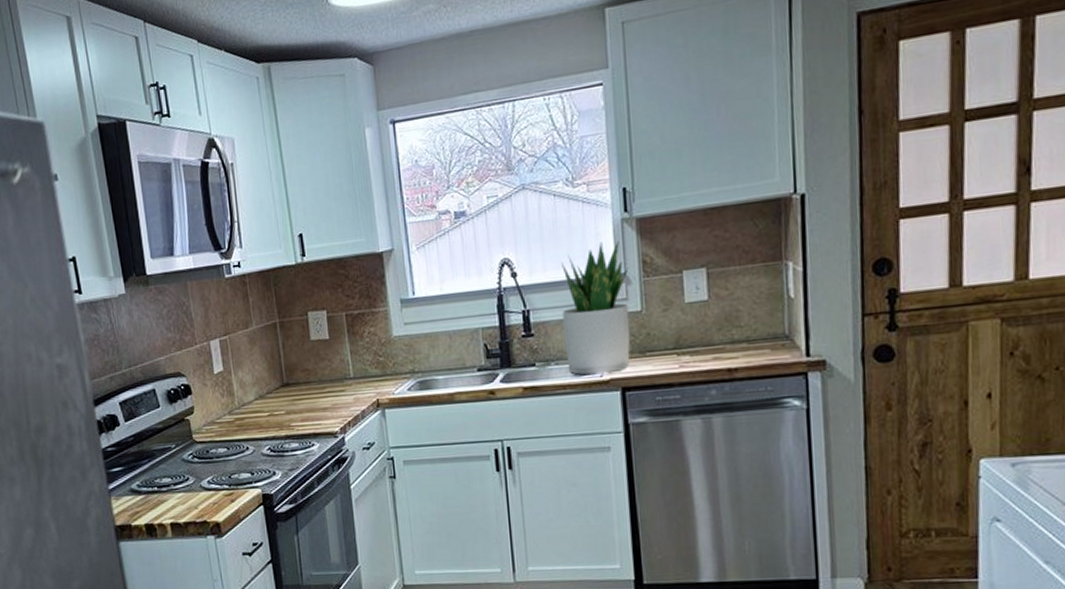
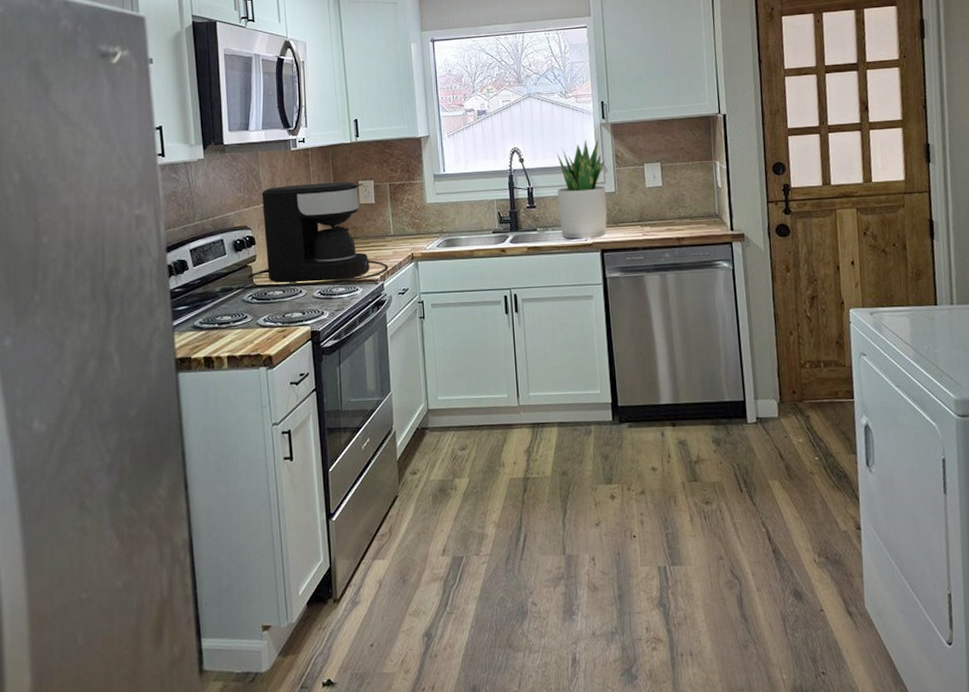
coffee maker: none [152,313,350,451] -> present [216,181,389,292]

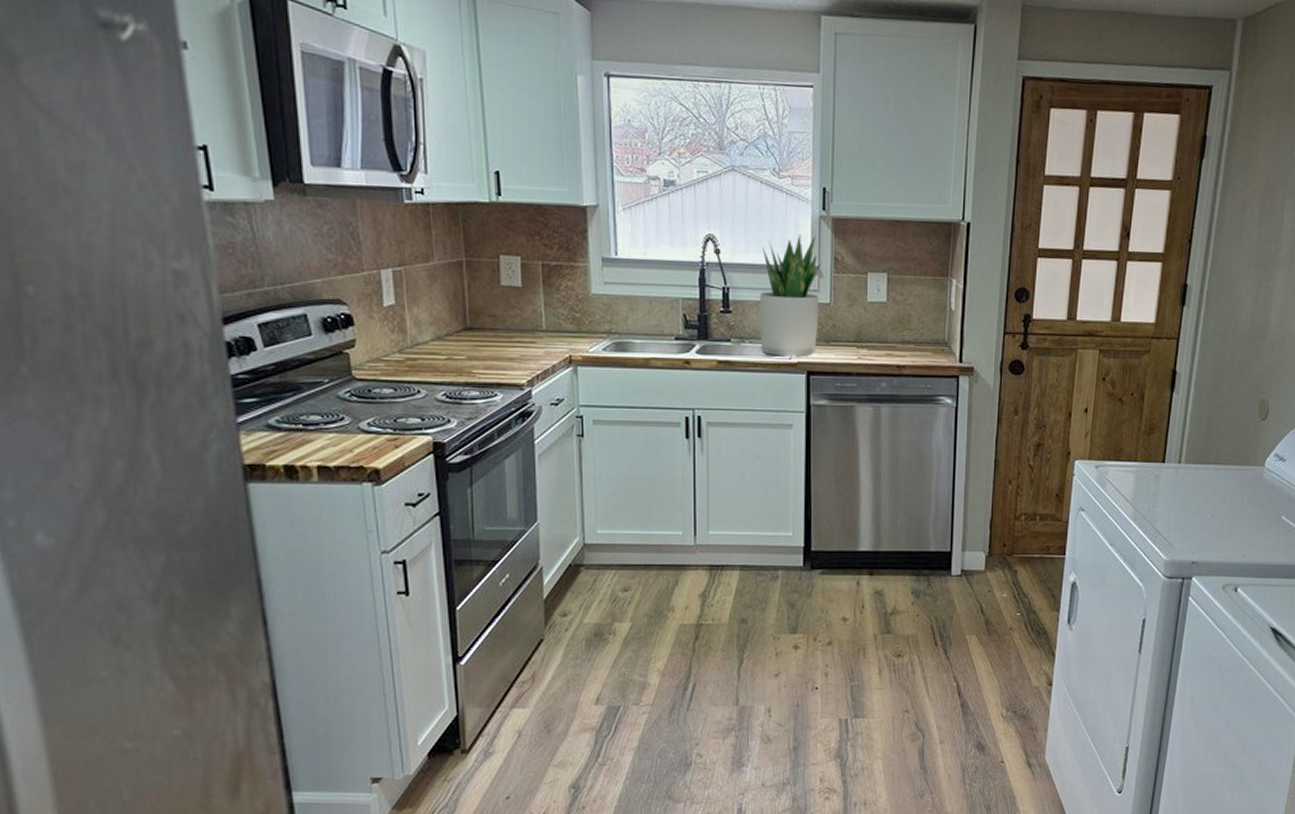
coffee maker: present [216,181,389,292] -> none [298,250,539,386]

